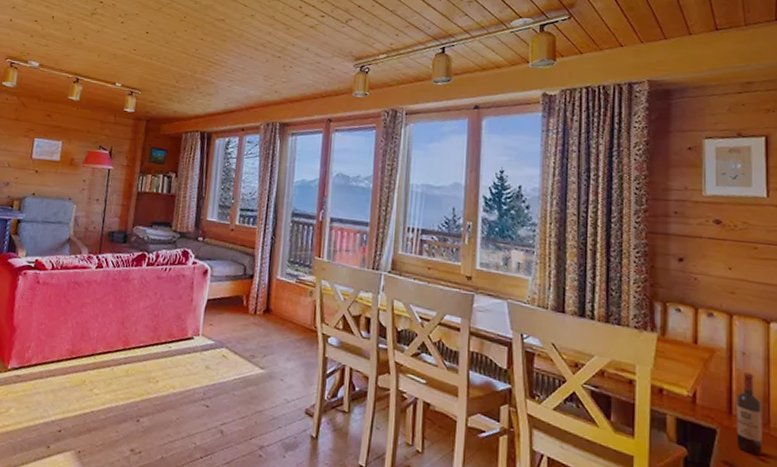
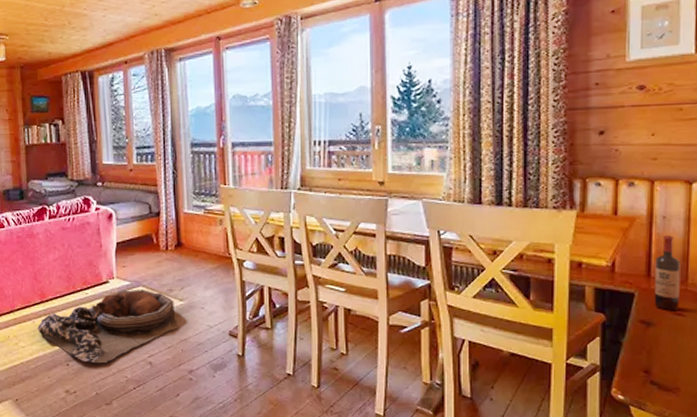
dog bed: none [114,349,256,425] -> present [37,290,179,363]

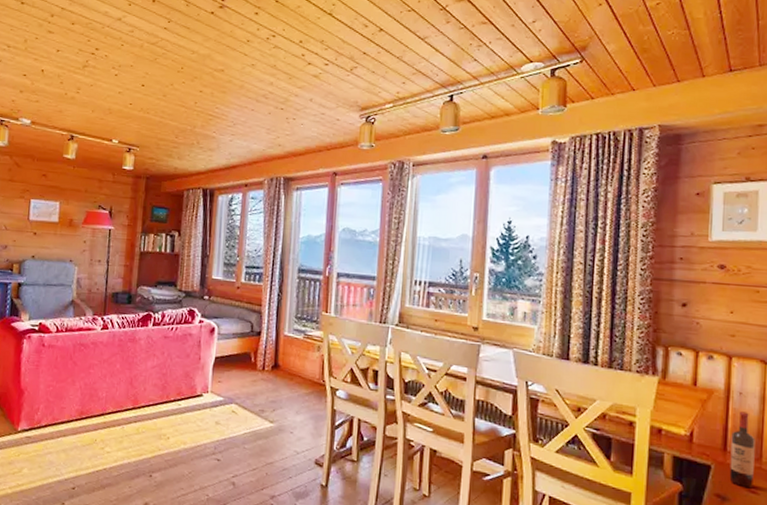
dog bed: present [37,290,179,363] -> none [125,405,266,478]

